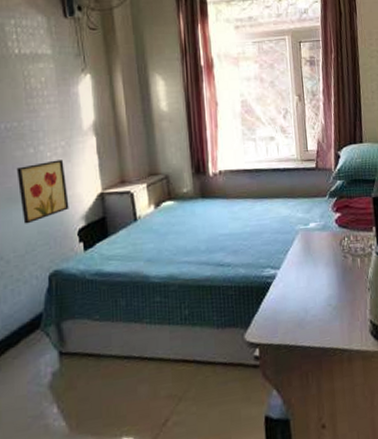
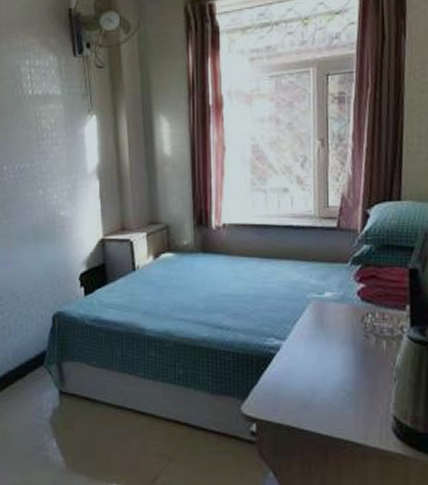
wall art: present [16,159,69,224] -> none [27,202,72,264]

